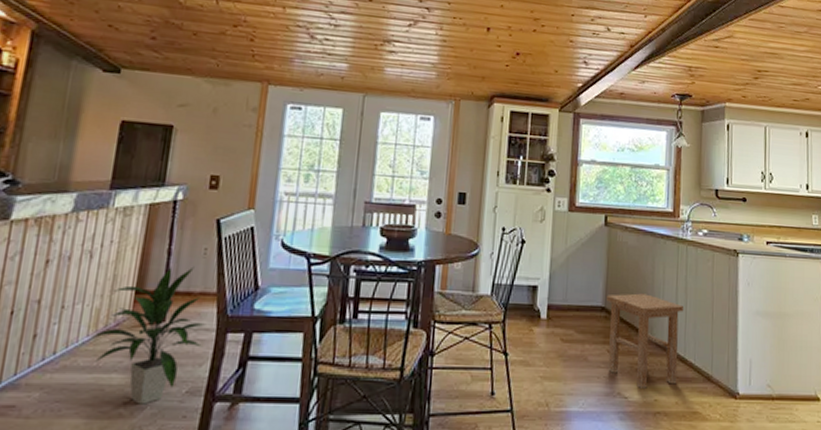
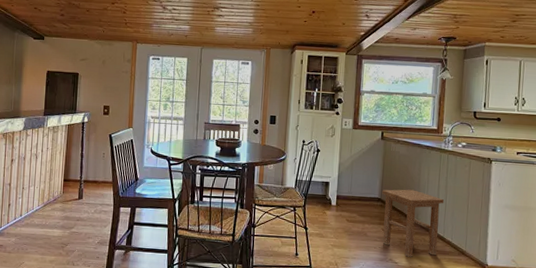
indoor plant: present [91,266,206,405] -> none [40,165,107,249]

